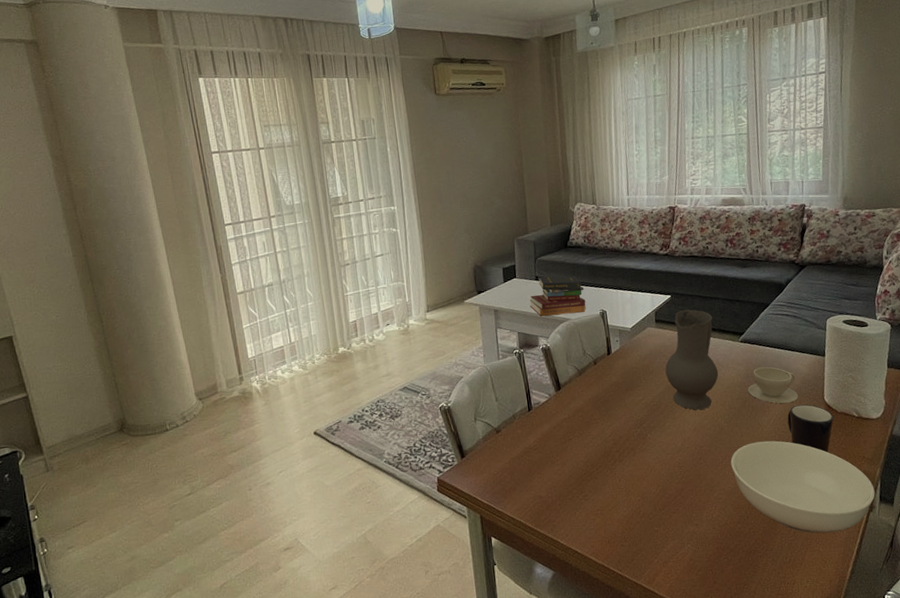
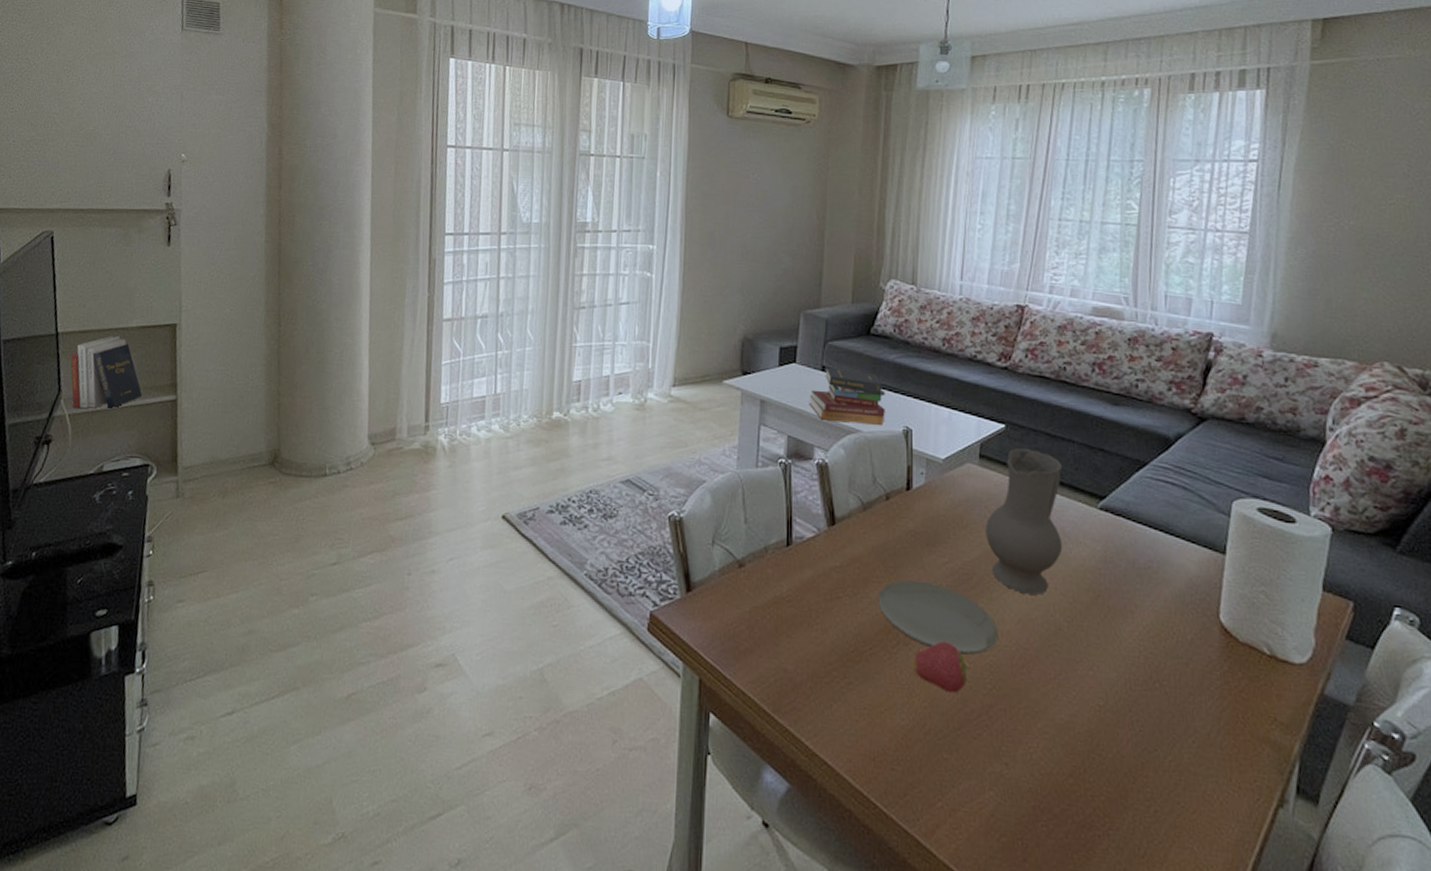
plate: none [597,416,683,460] -> present [878,580,999,655]
fruit: none [625,453,667,487] -> present [911,641,971,693]
bowl: present [730,440,875,534] -> none [1067,659,1290,828]
teacup: present [747,366,798,404] -> none [1104,551,1179,613]
mug: present [787,404,834,453] -> none [1160,617,1233,699]

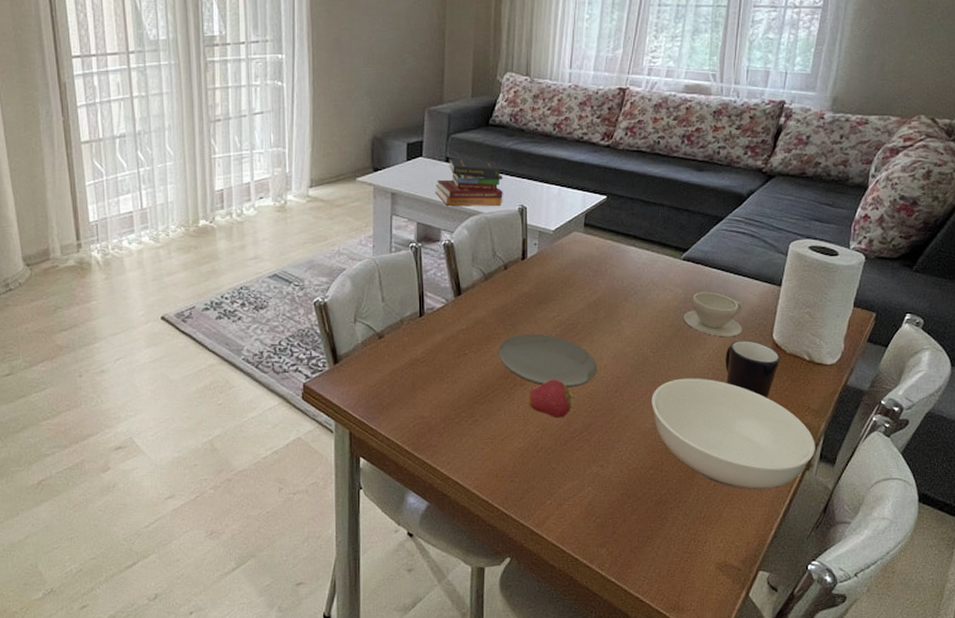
ceramic jug: present [985,448,1063,595] -> none [588,215,654,335]
bowl: none [1067,659,1290,828] -> present [651,378,815,490]
teacup: none [1104,551,1179,613] -> present [684,292,742,337]
mug: none [1160,617,1233,699] -> present [725,339,781,398]

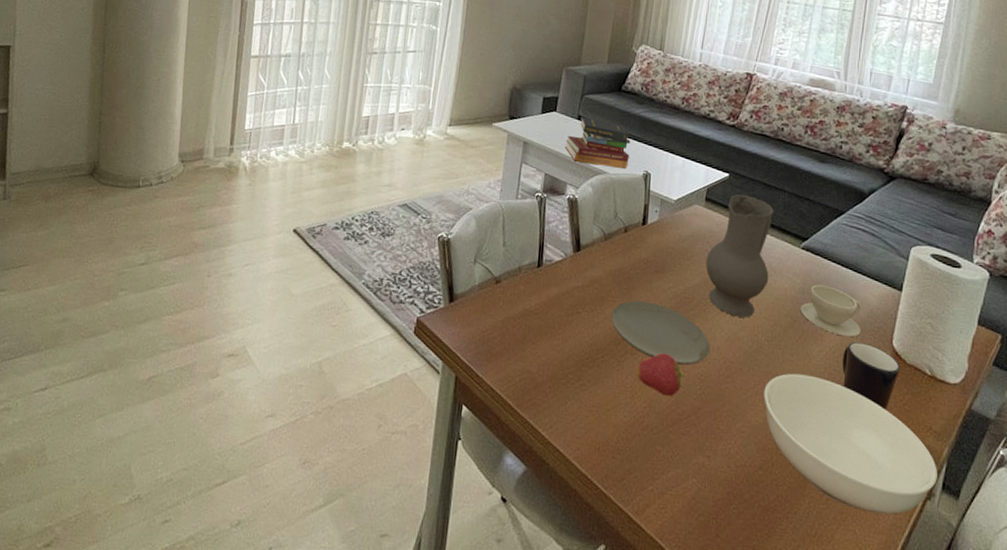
ceramic jug: none [588,215,654,335] -> present [706,194,774,318]

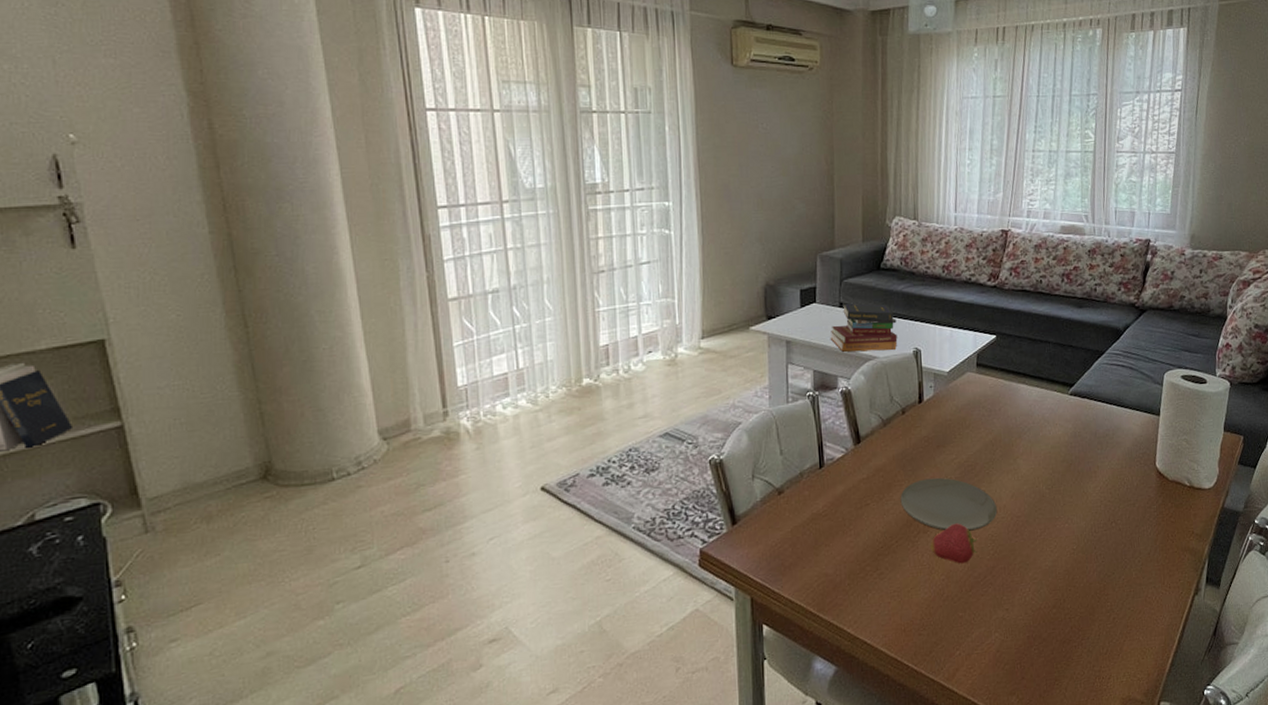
ceramic jug: present [706,194,774,318] -> none [984,353,1044,473]
bowl: present [764,373,938,515] -> none [1050,511,1202,620]
teacup: present [800,284,861,337] -> none [1074,425,1128,469]
mug: present [842,341,901,410] -> none [1115,470,1165,526]

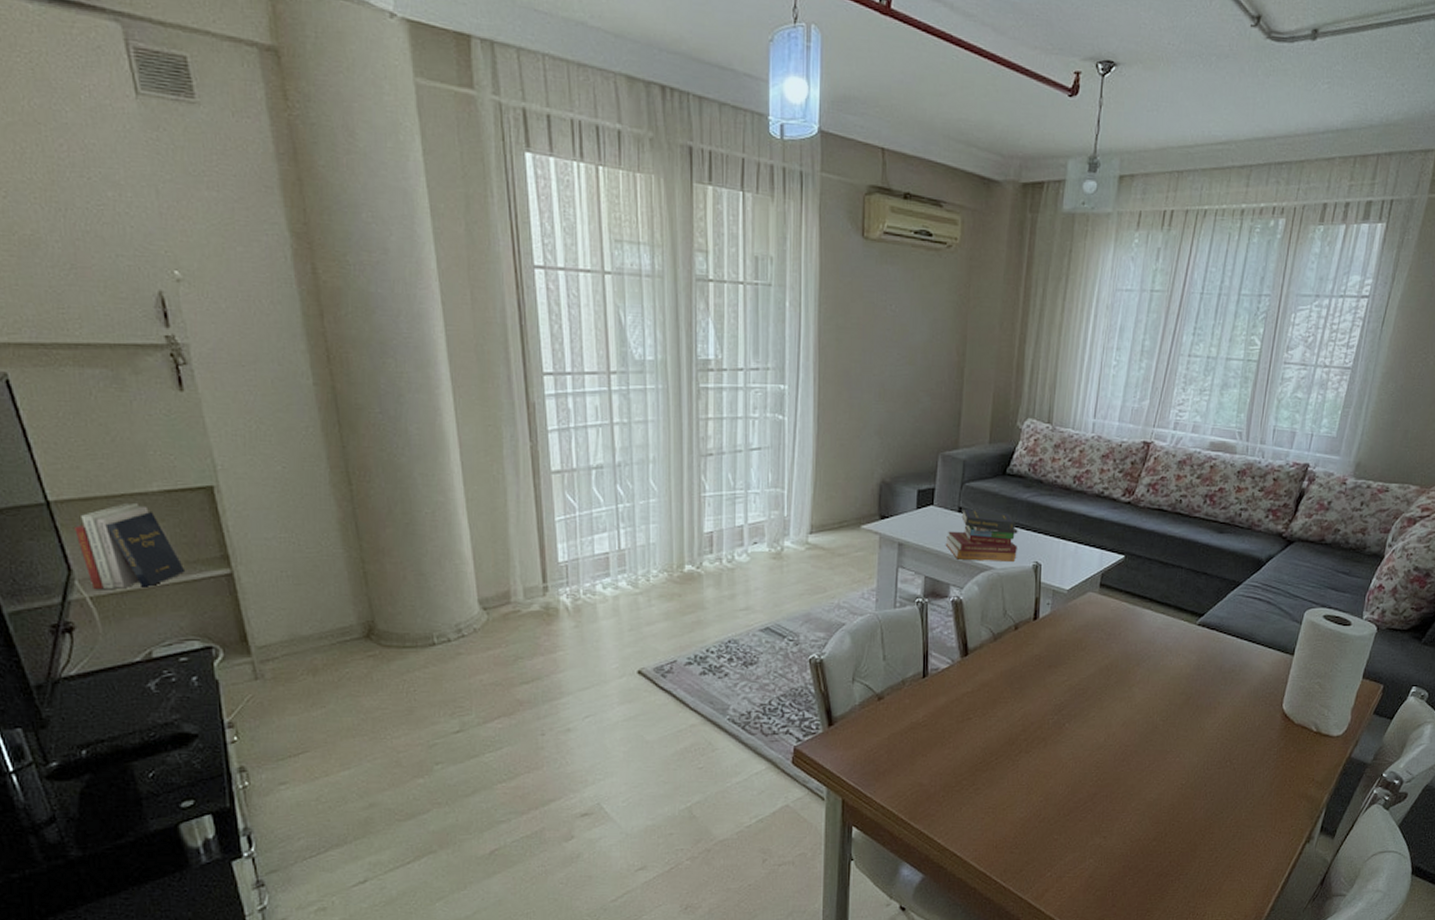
plate: present [900,477,998,532] -> none [1004,698,1106,755]
fruit: present [930,523,977,564] -> none [1030,746,1081,787]

